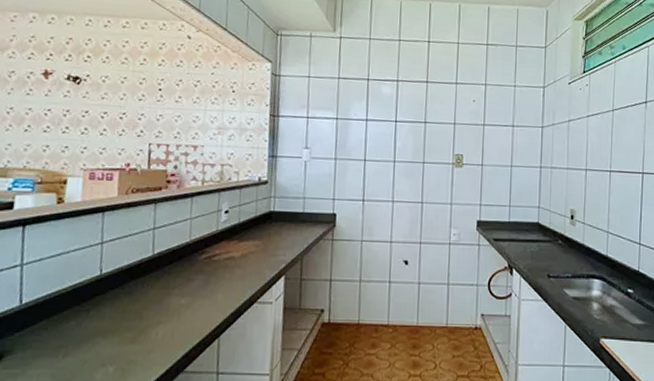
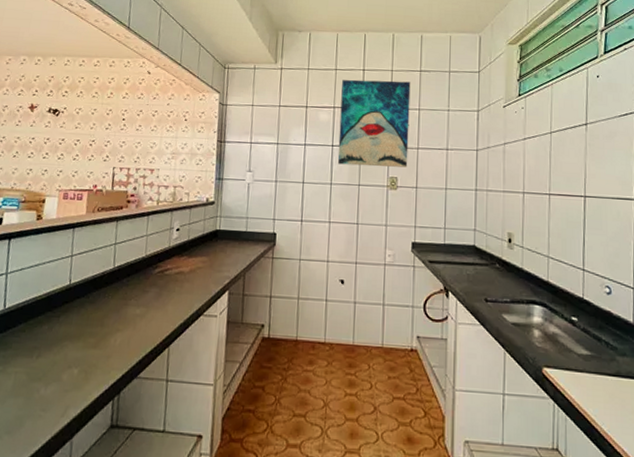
wall art: none [401,51,477,145] -> present [337,79,411,168]

